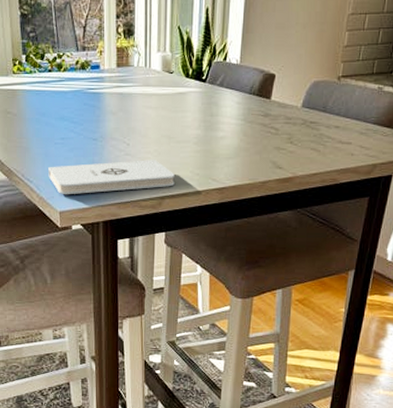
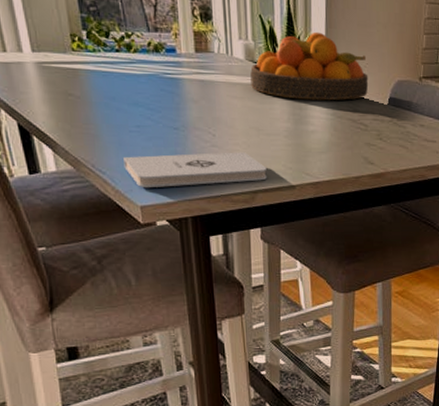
fruit bowl: none [166,38,283,106] -> present [250,31,369,101]

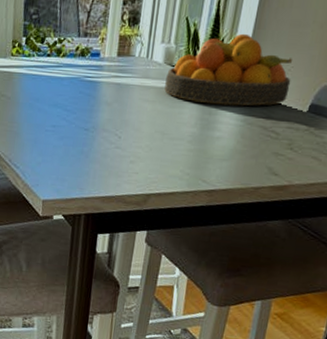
notepad: present [123,152,267,188] -> none [35,153,164,185]

